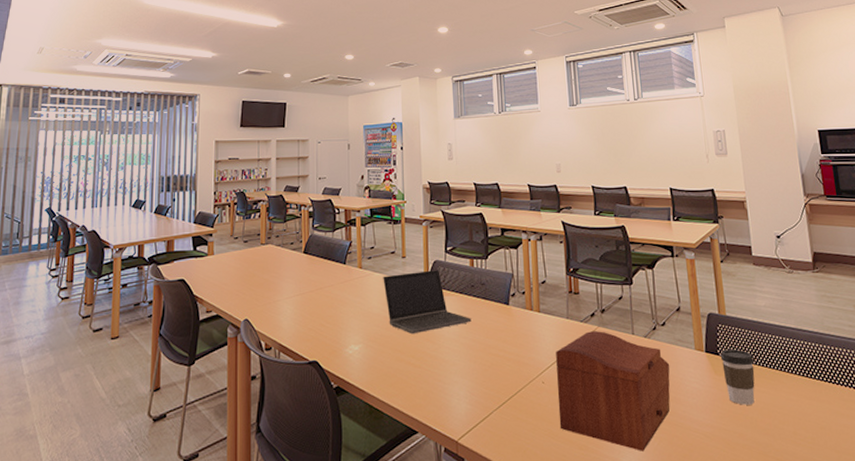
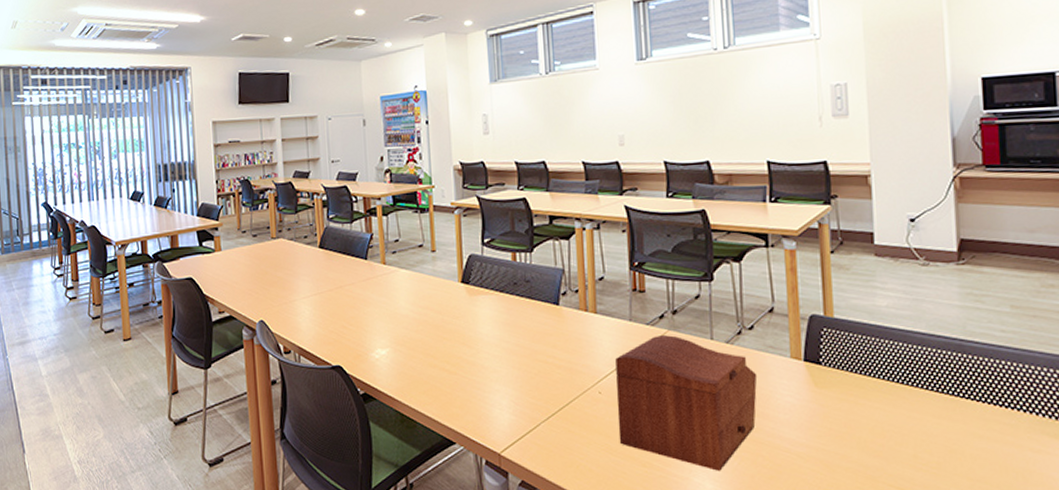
laptop computer: present [383,270,471,335] -> none [410,265,514,338]
coffee cup: present [720,349,755,405] -> none [823,357,868,423]

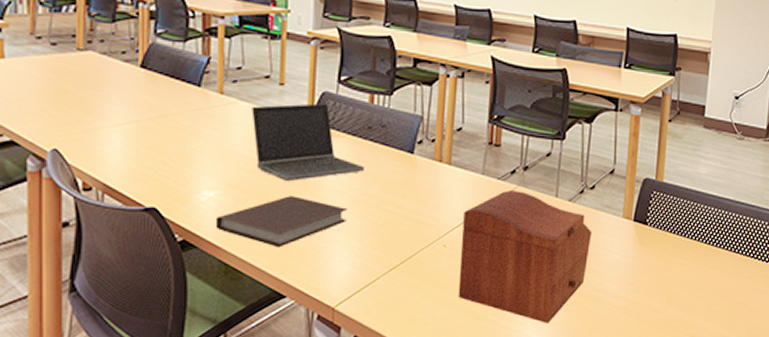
notebook: none [389,350,503,398] -> present [215,196,347,248]
laptop computer: none [410,265,514,338] -> present [251,103,364,182]

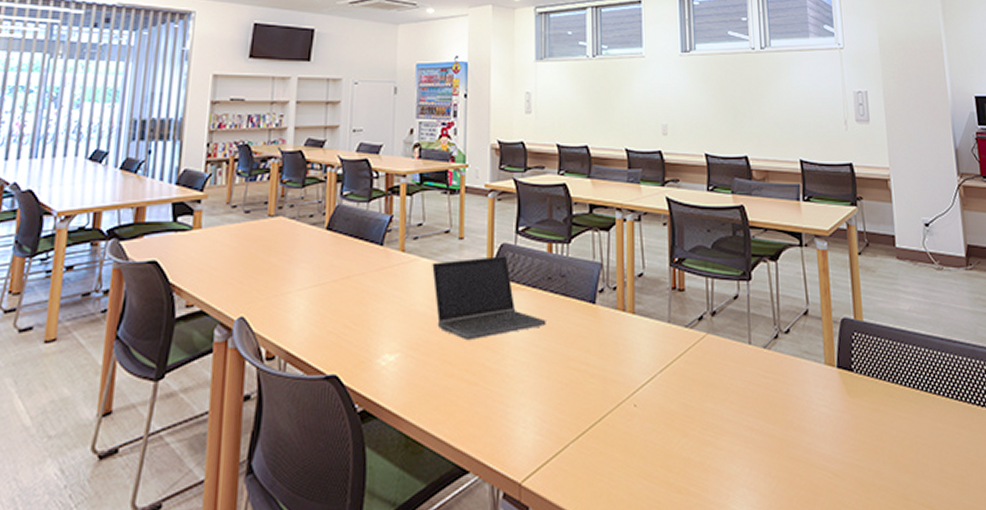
notebook: present [215,196,347,248] -> none [395,356,530,415]
sewing box: present [458,191,592,323] -> none [653,339,794,495]

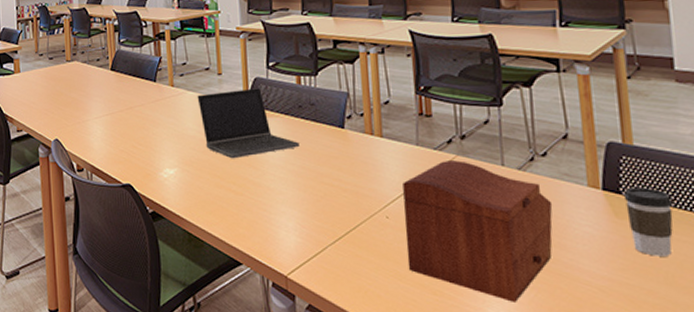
sewing box: none [653,339,794,495] -> present [403,160,553,302]
coffee cup: none [855,363,896,435] -> present [623,187,674,256]

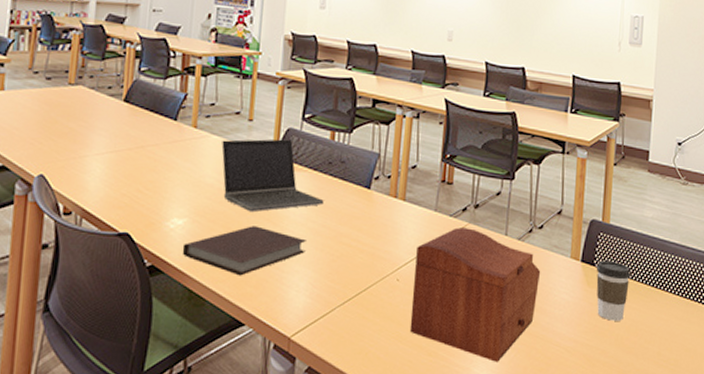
notebook: none [177,171,289,219] -> present [182,226,306,276]

